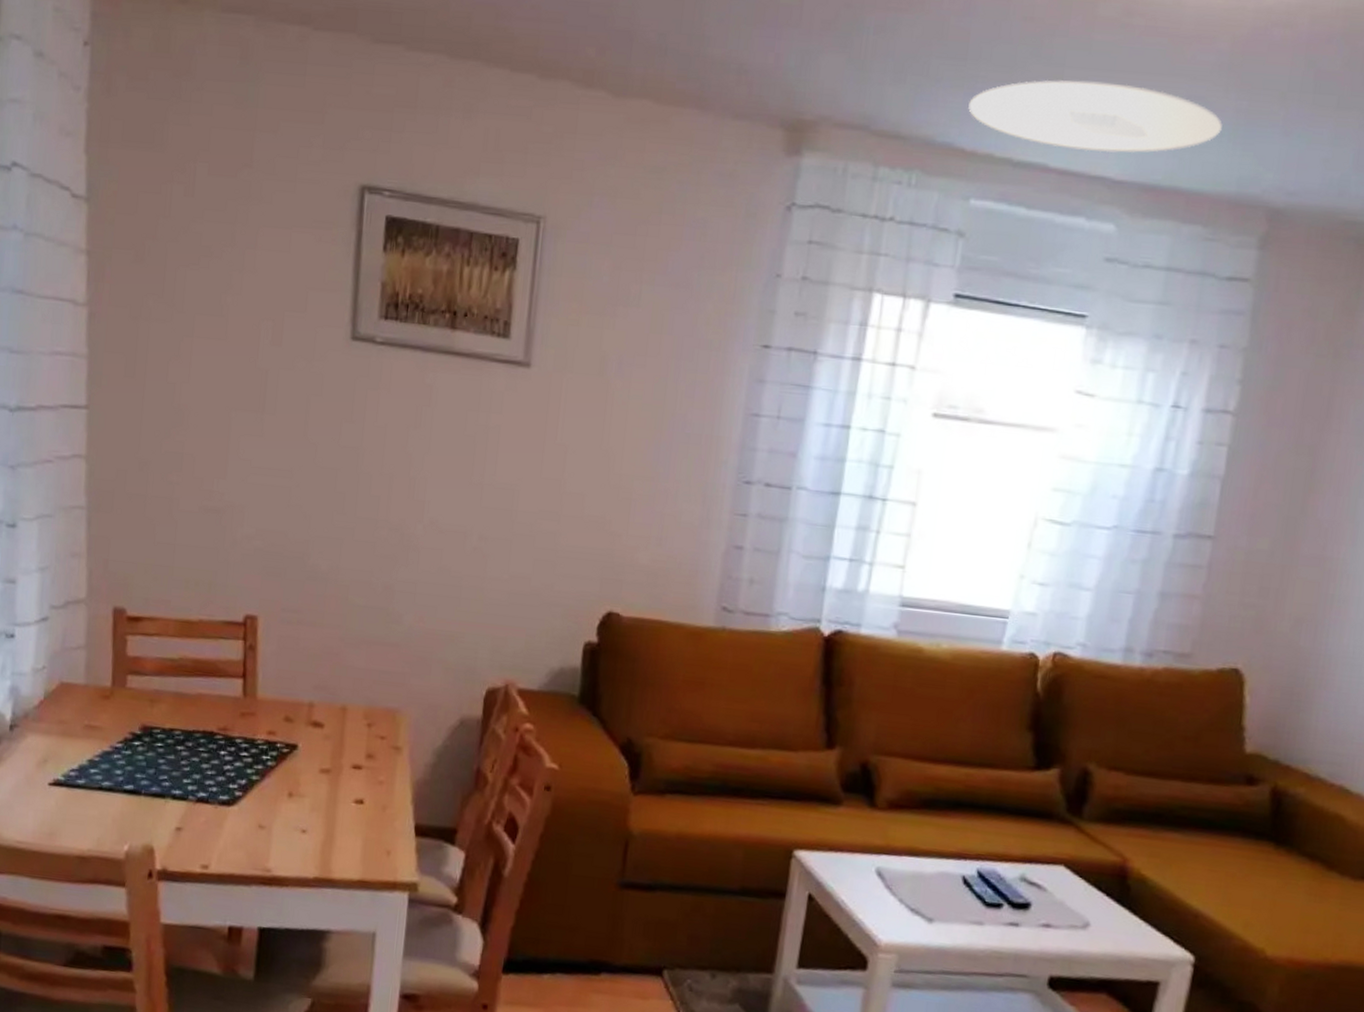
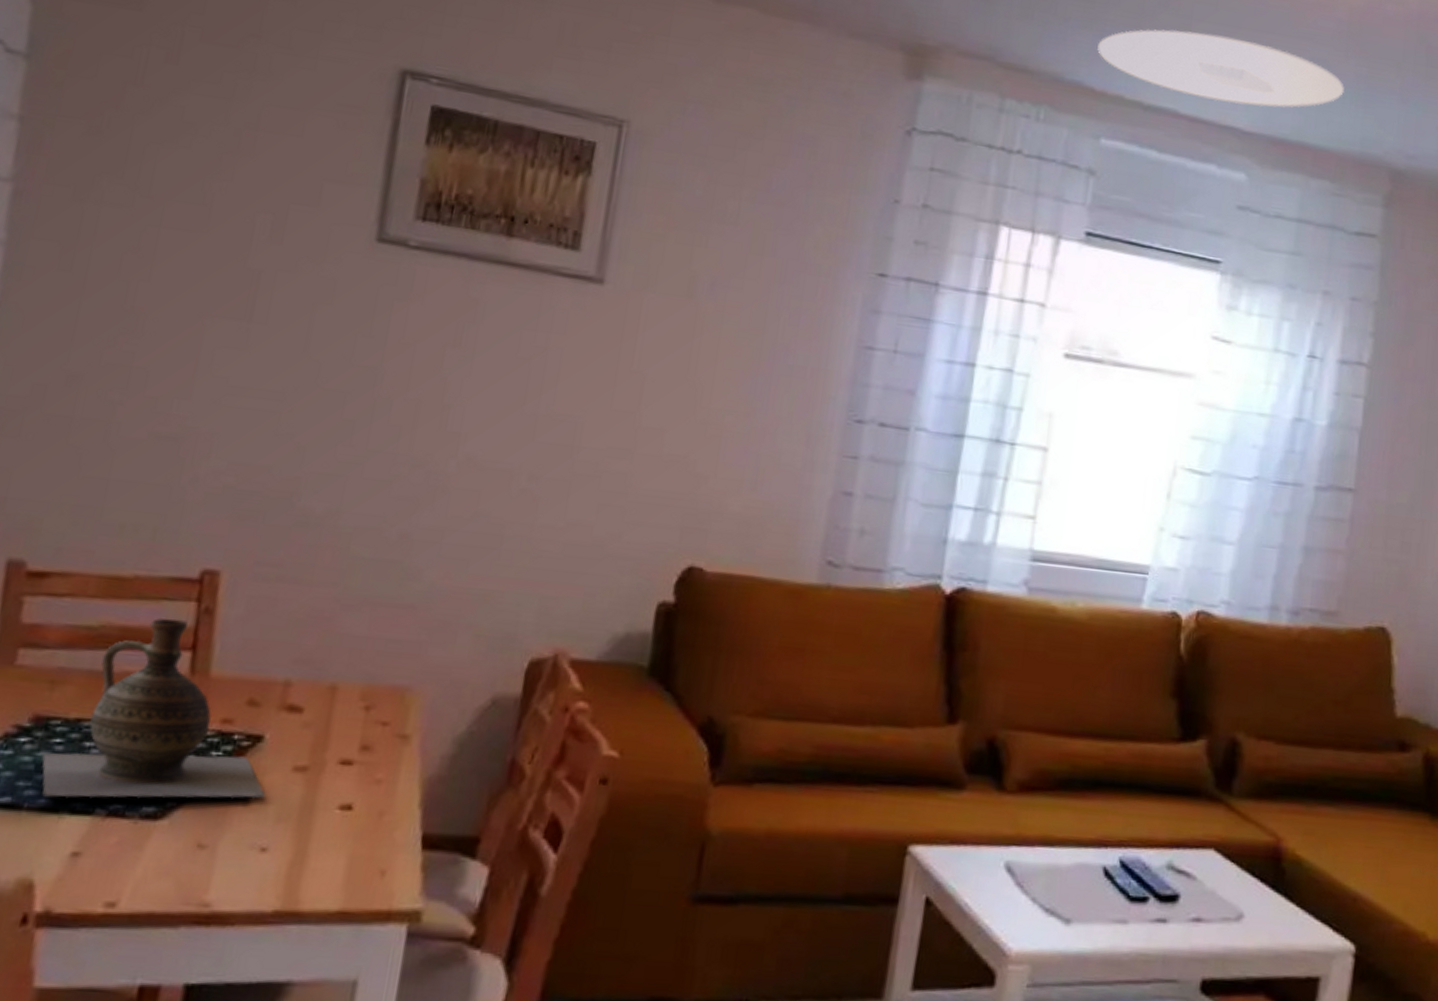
ceramic jug: none [150,653,302,793] -> present [42,618,266,799]

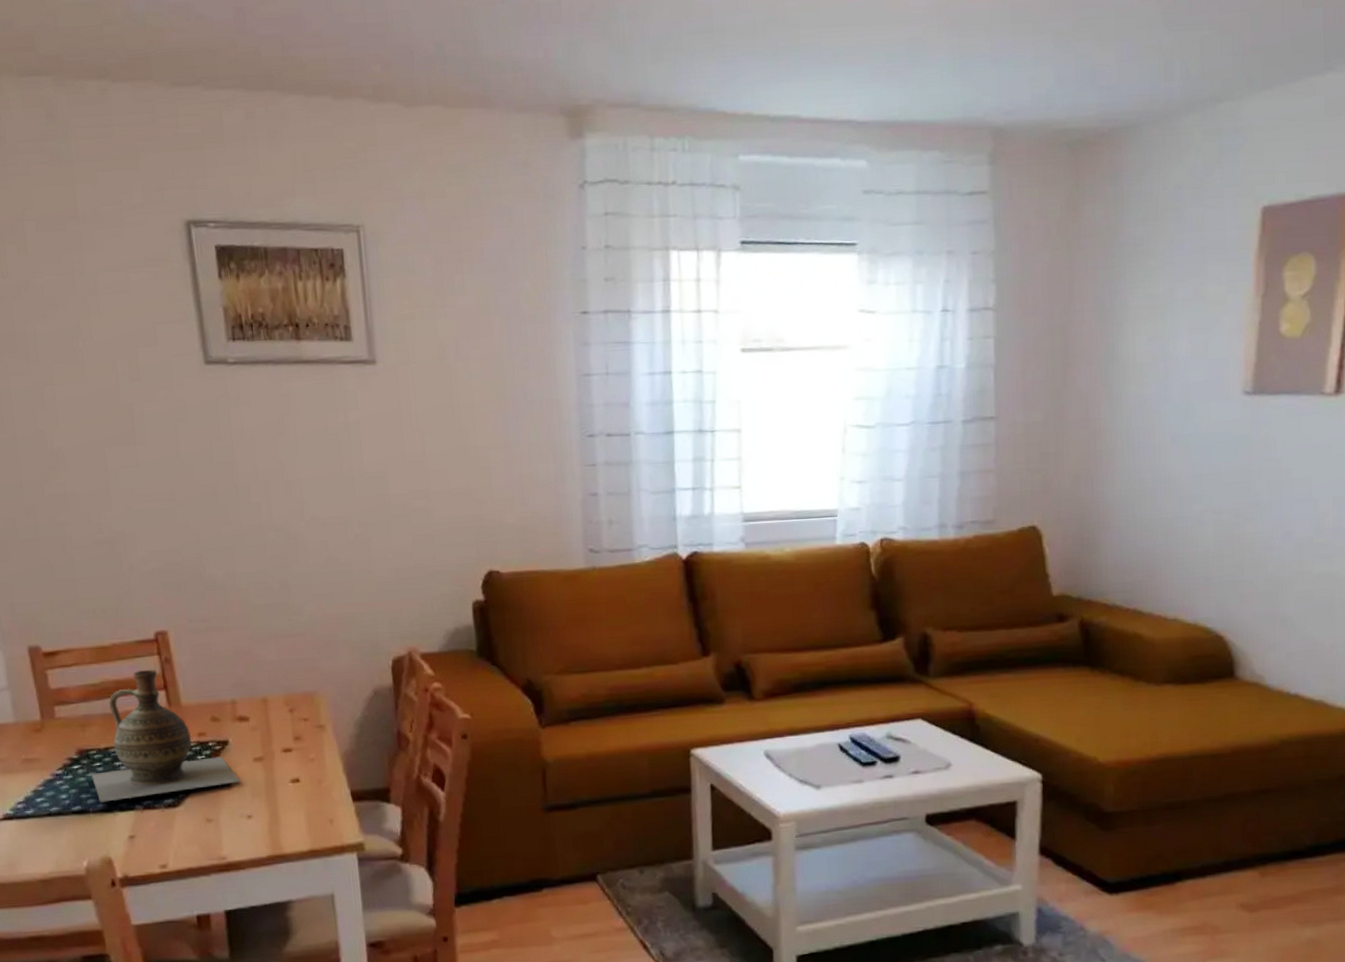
ceiling light: present [1097,28,1345,108] -> none [722,36,941,100]

